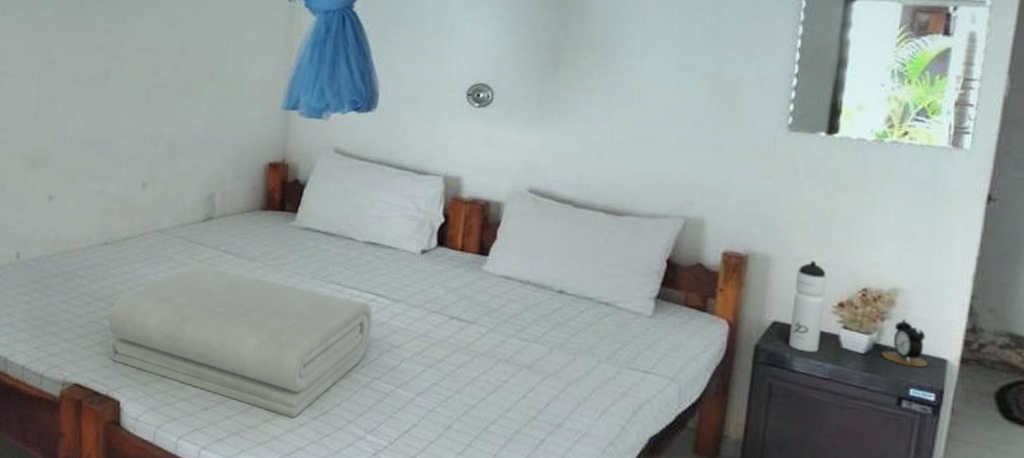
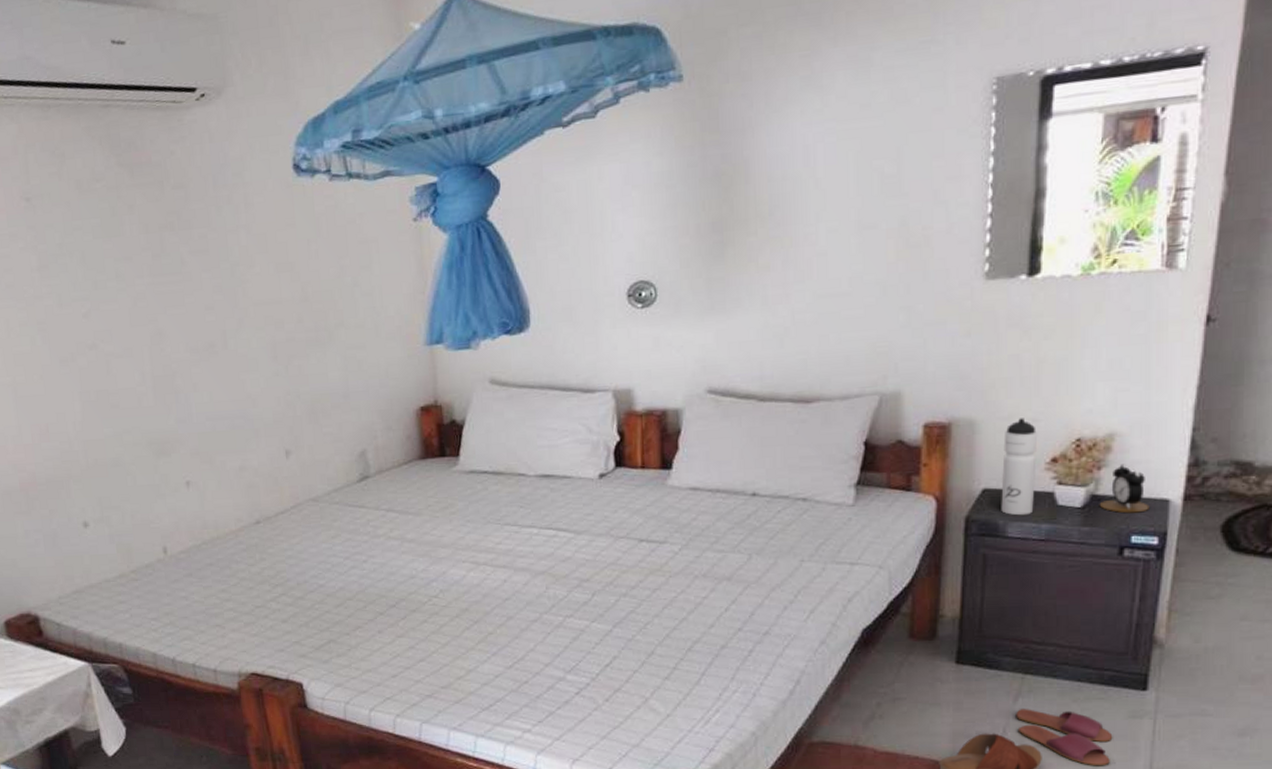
towel: present [108,263,373,419] -> none [275,526,557,671]

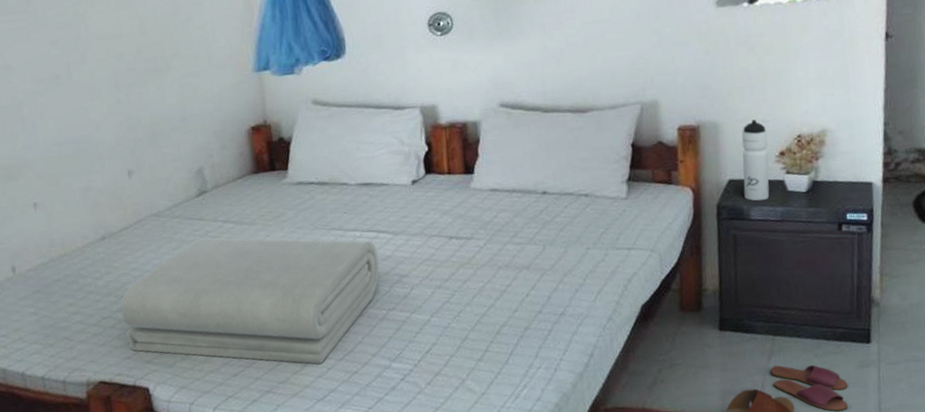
towel: none [275,526,557,671] -> present [121,237,379,365]
alarm clock: present [1099,463,1149,513] -> none [819,154,858,195]

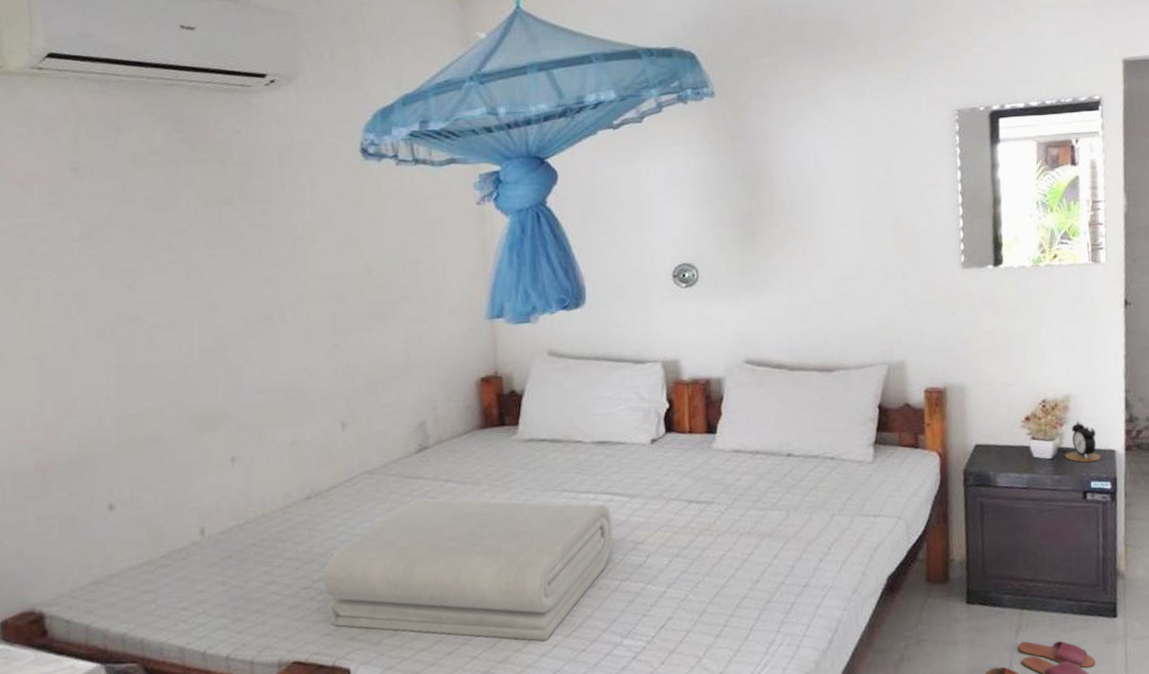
water bottle: present [741,119,770,201] -> none [987,383,1016,468]
alarm clock: none [819,154,858,195] -> present [1064,420,1102,463]

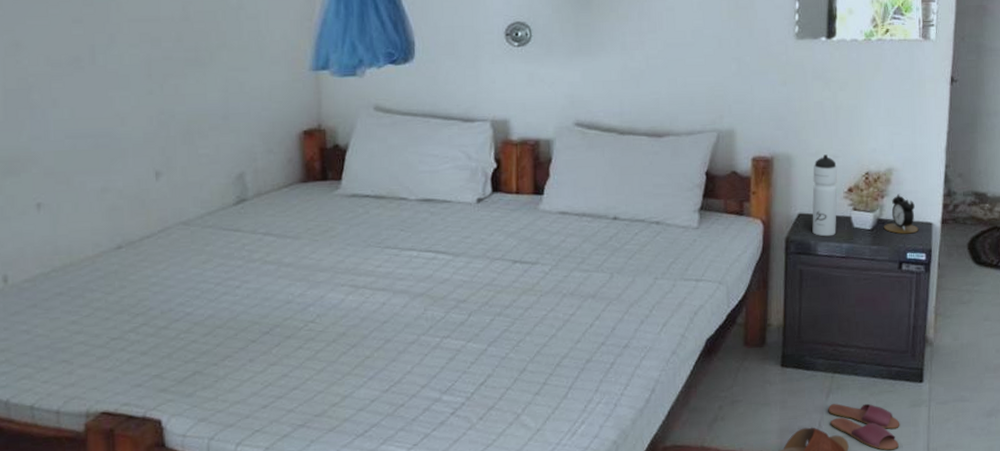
towel: present [324,498,613,642] -> none [135,251,436,397]
water bottle: none [987,383,1016,468] -> present [812,154,838,237]

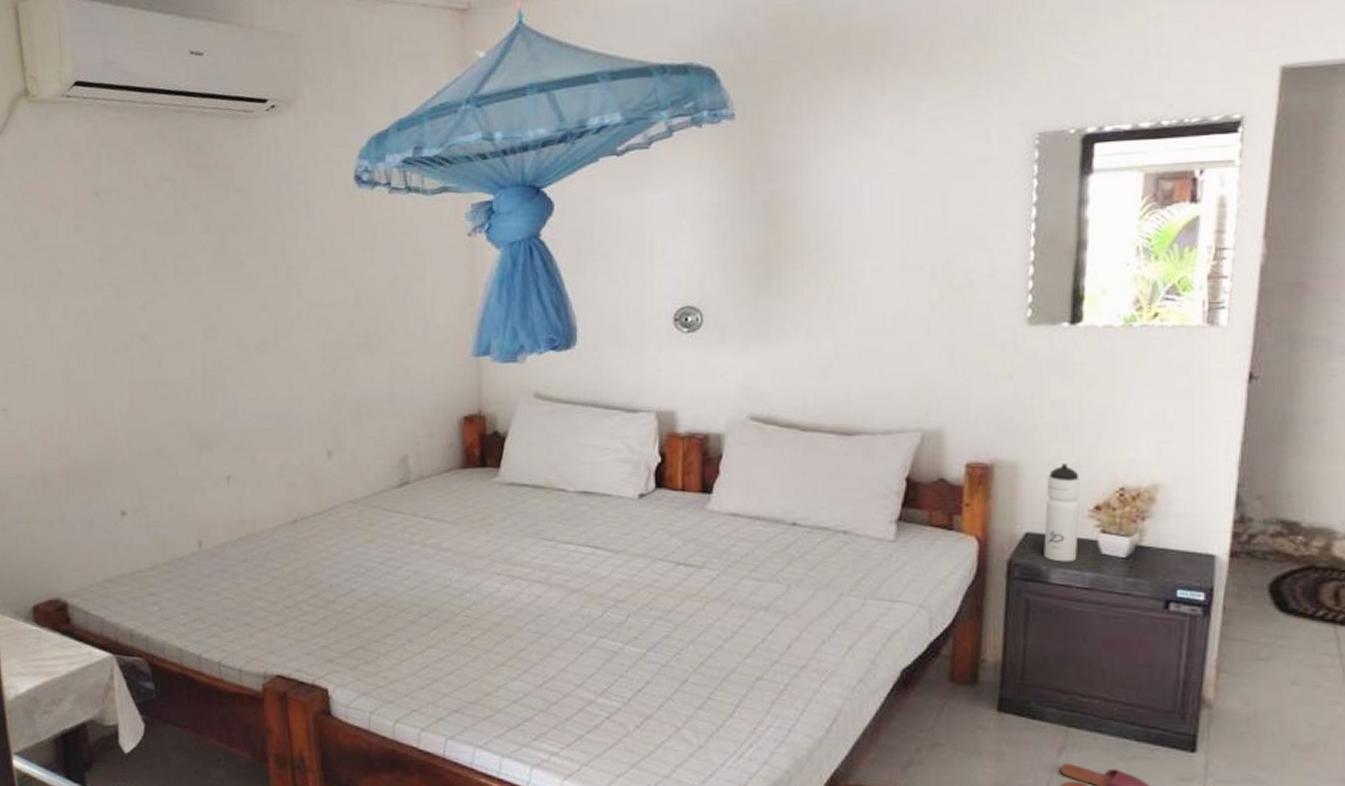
alarm clock: present [883,193,919,234] -> none [1143,516,1195,567]

